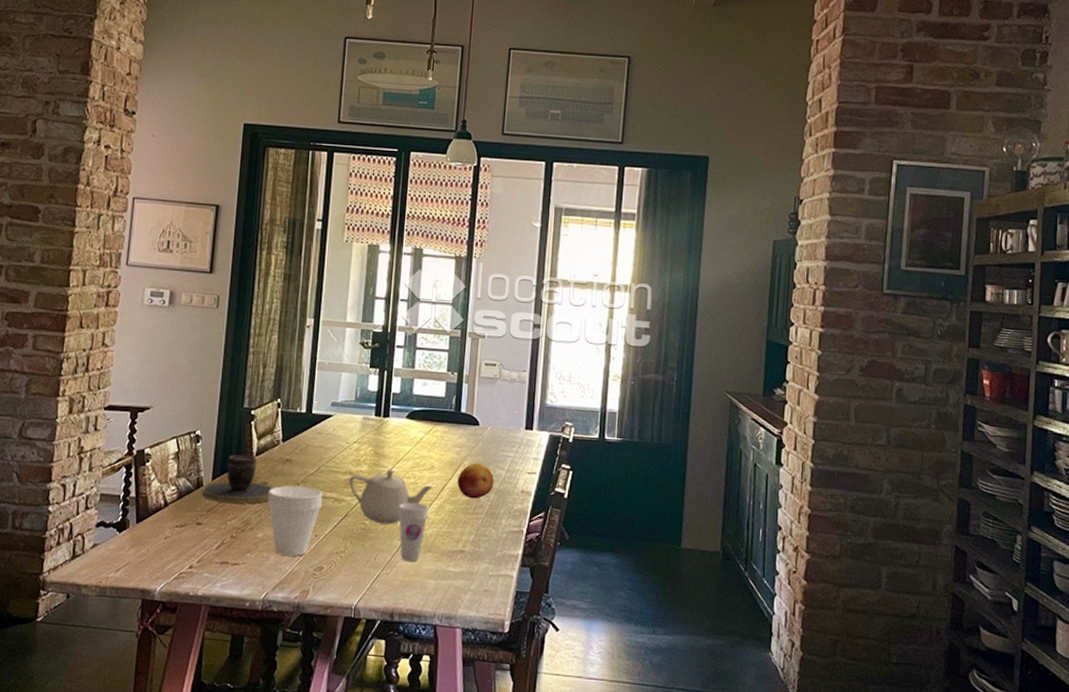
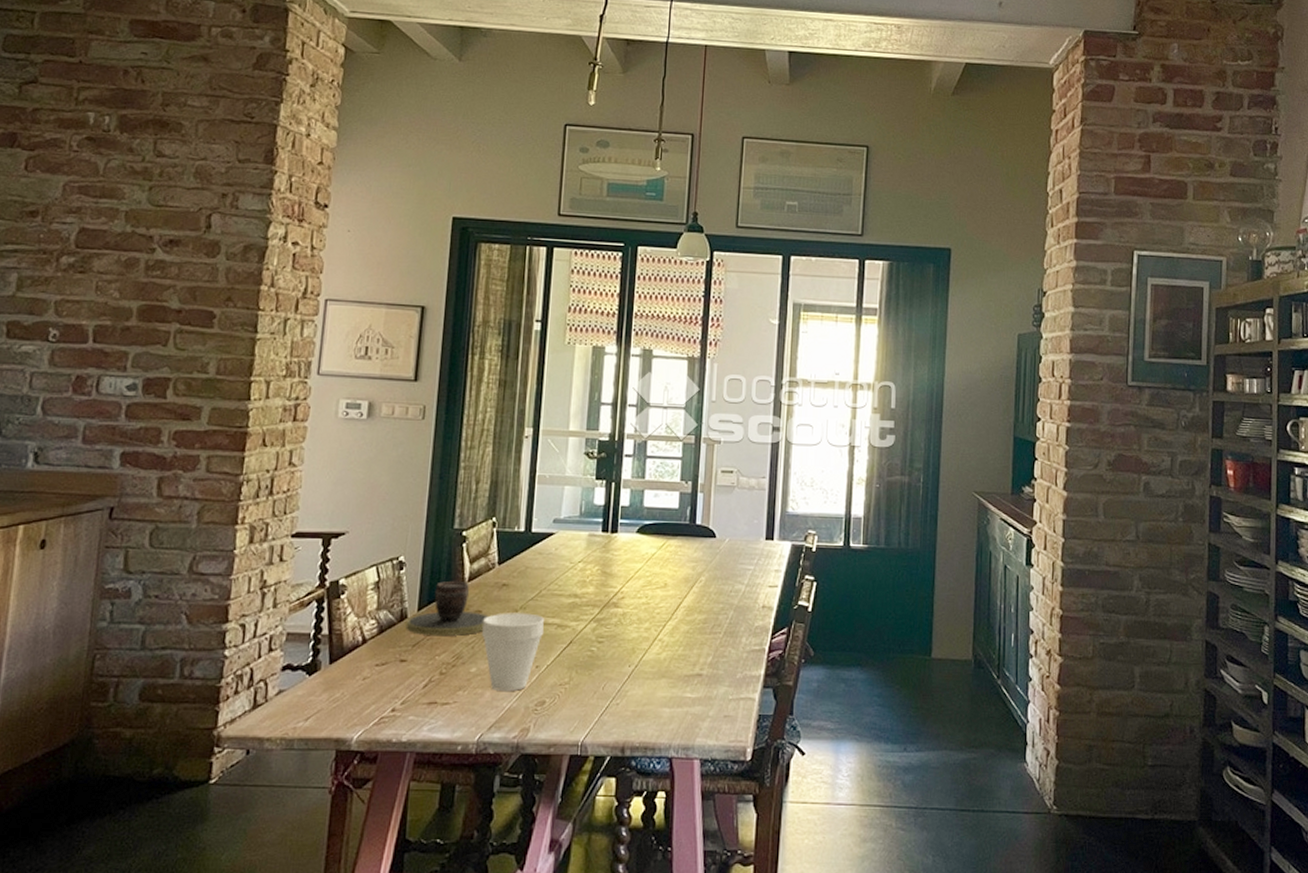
teapot: present [348,468,433,525] -> none [573,589,667,650]
cup: present [398,502,429,562] -> none [629,624,663,690]
fruit: present [457,462,494,499] -> none [693,577,733,617]

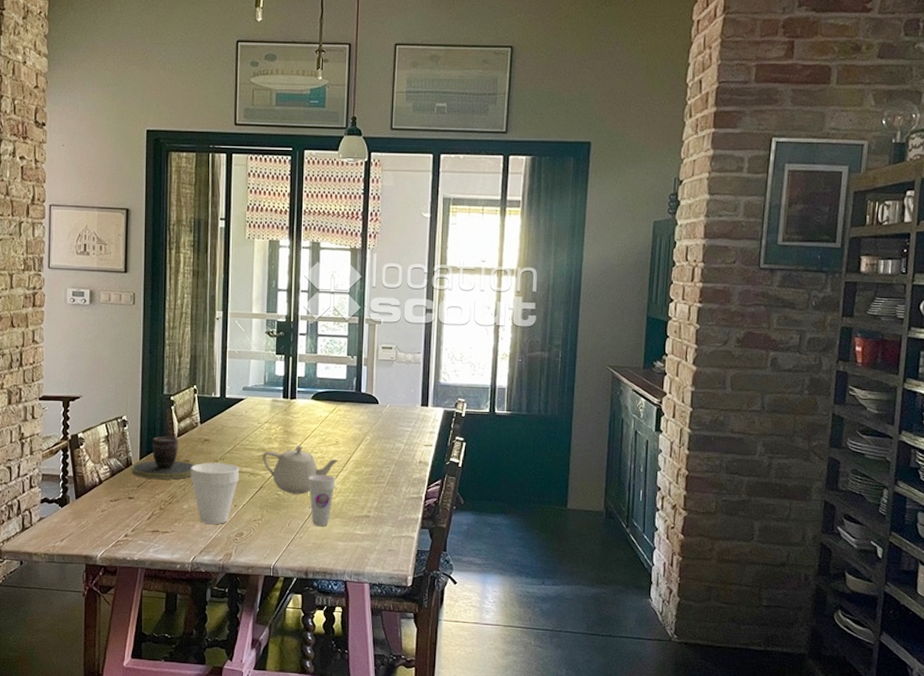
teapot: none [573,589,667,650] -> present [262,445,339,495]
cup: none [629,624,663,690] -> present [308,474,336,527]

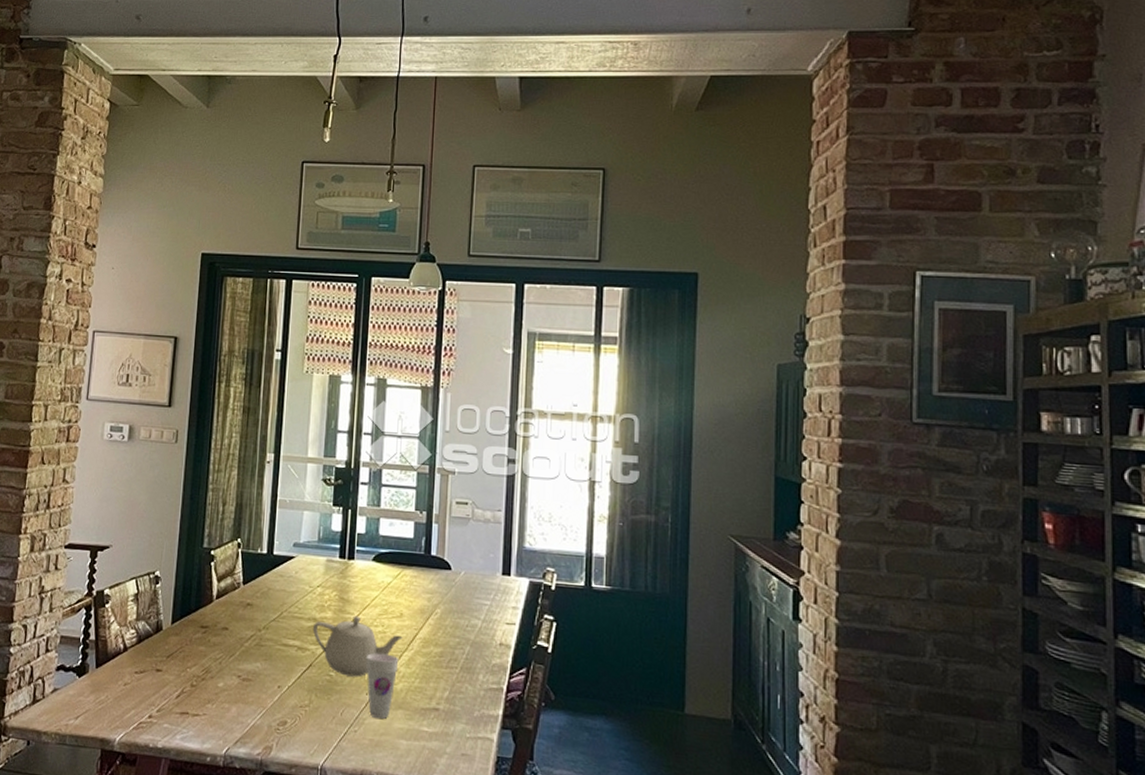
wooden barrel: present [131,436,196,480] -> none [161,597,235,651]
cup: present [190,462,240,524] -> none [227,631,286,709]

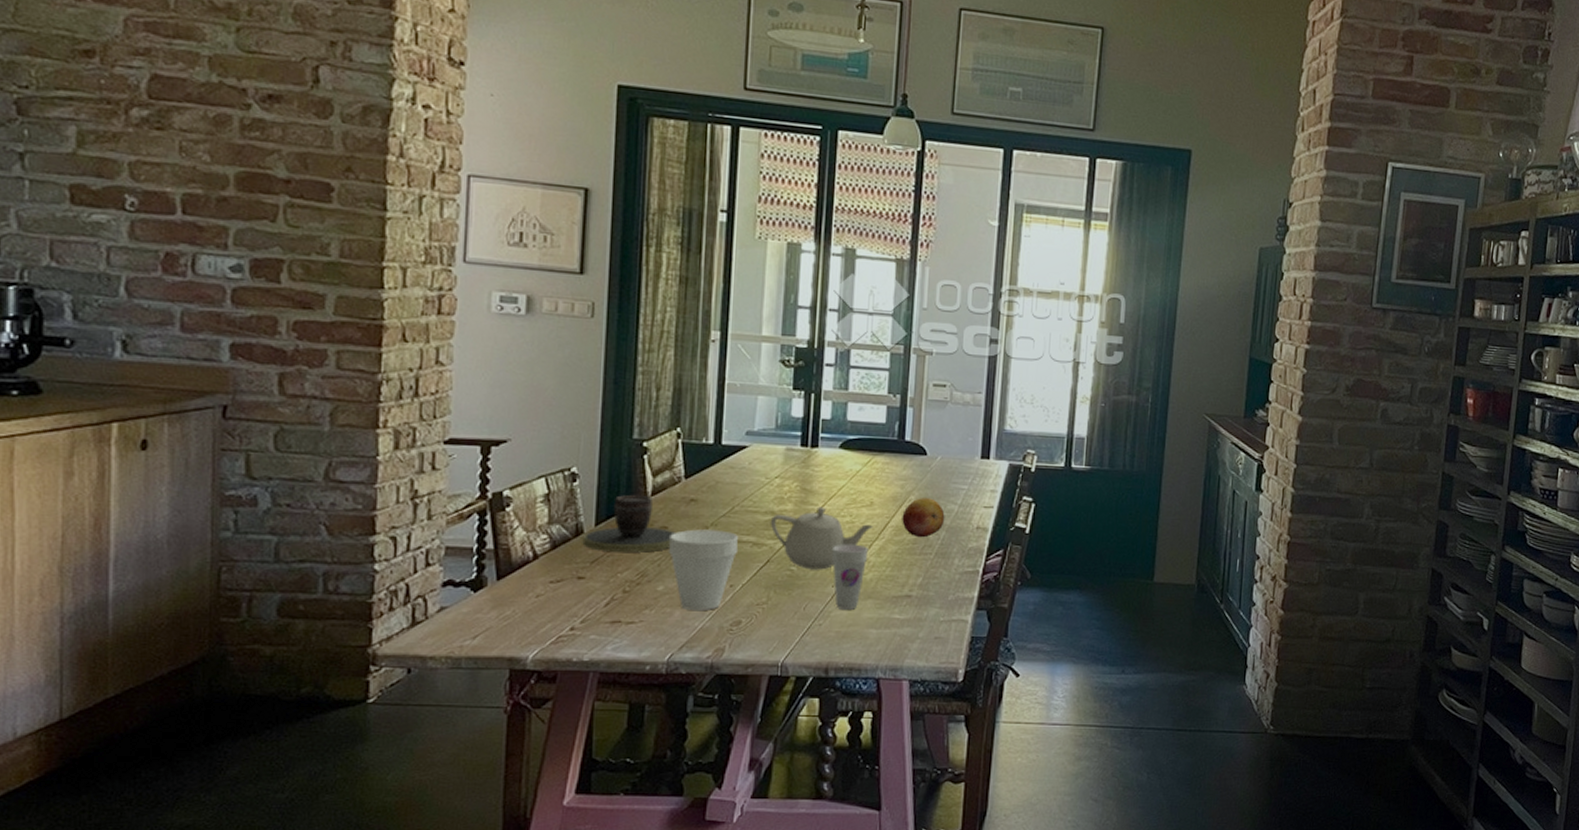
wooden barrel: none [161,597,235,651] -> present [582,494,676,553]
cup: none [227,631,286,709] -> present [668,529,739,610]
fruit: none [429,611,469,651] -> present [902,497,945,538]

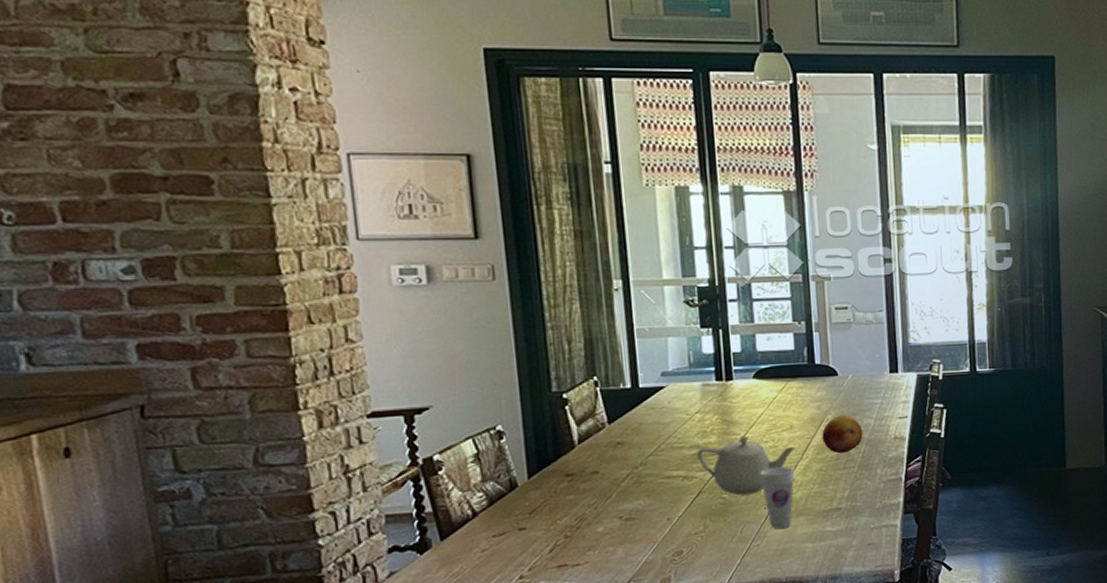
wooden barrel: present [582,494,676,553] -> none [517,444,608,502]
cup: present [668,529,739,610] -> none [602,468,671,547]

